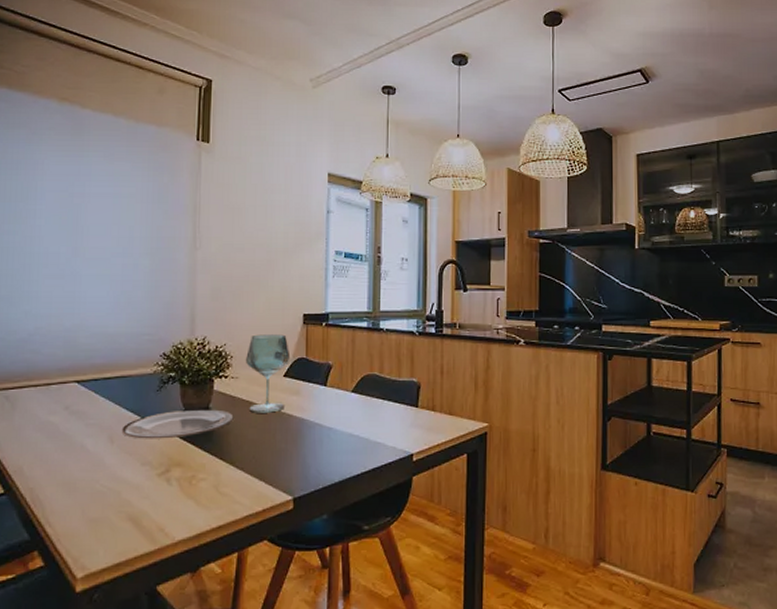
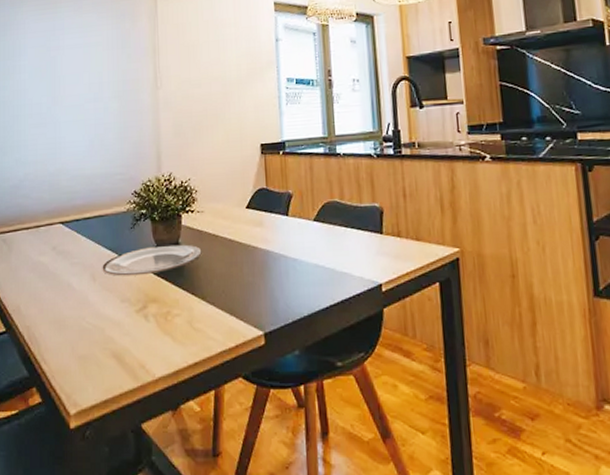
wine glass: present [245,334,291,413] -> none [208,166,252,247]

